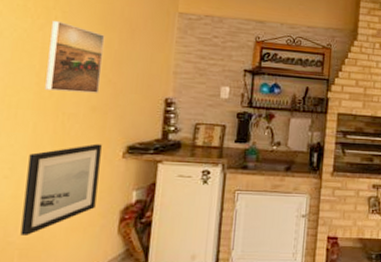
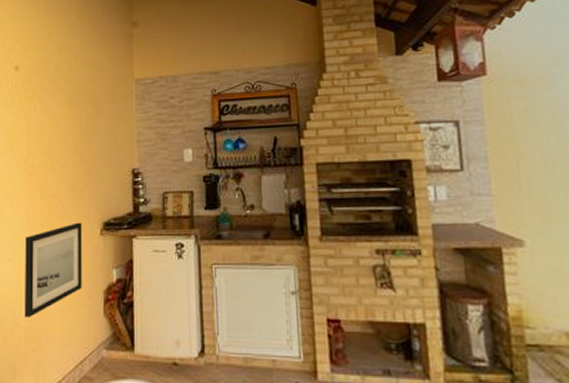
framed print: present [45,21,105,93] -> none [32,108,75,174]

